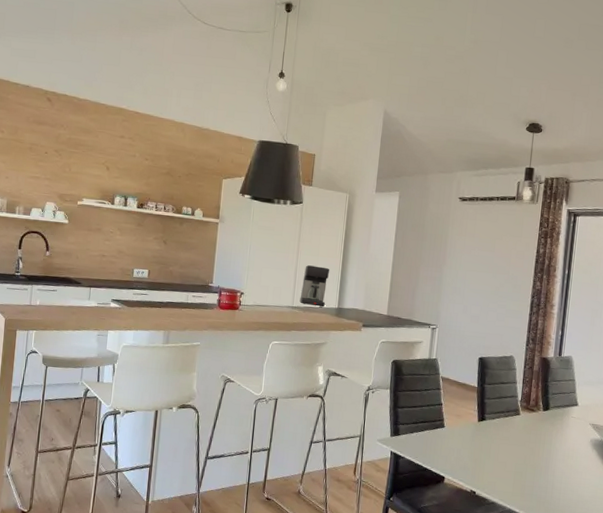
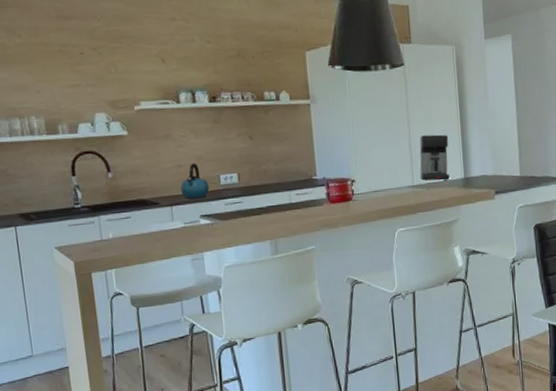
kettle: none [100,255,124,286] -> present [180,163,210,200]

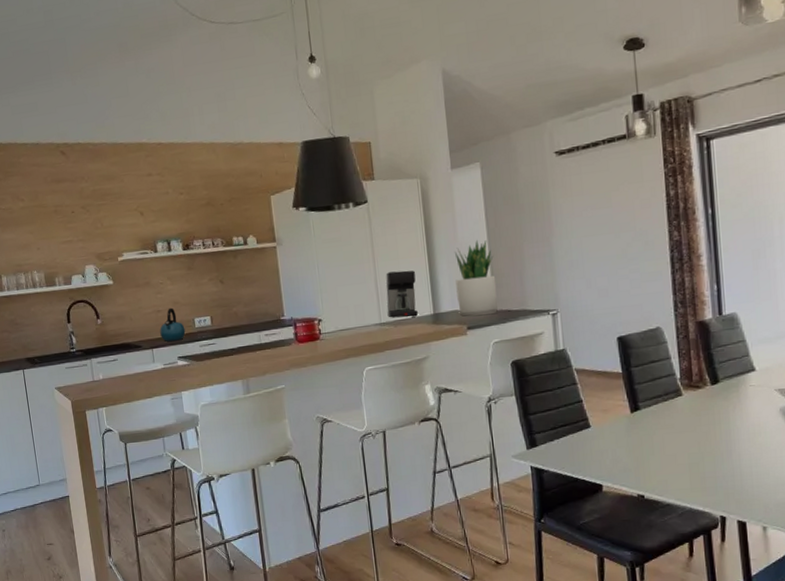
planter: none [485,109,524,182] -> present [454,240,498,317]

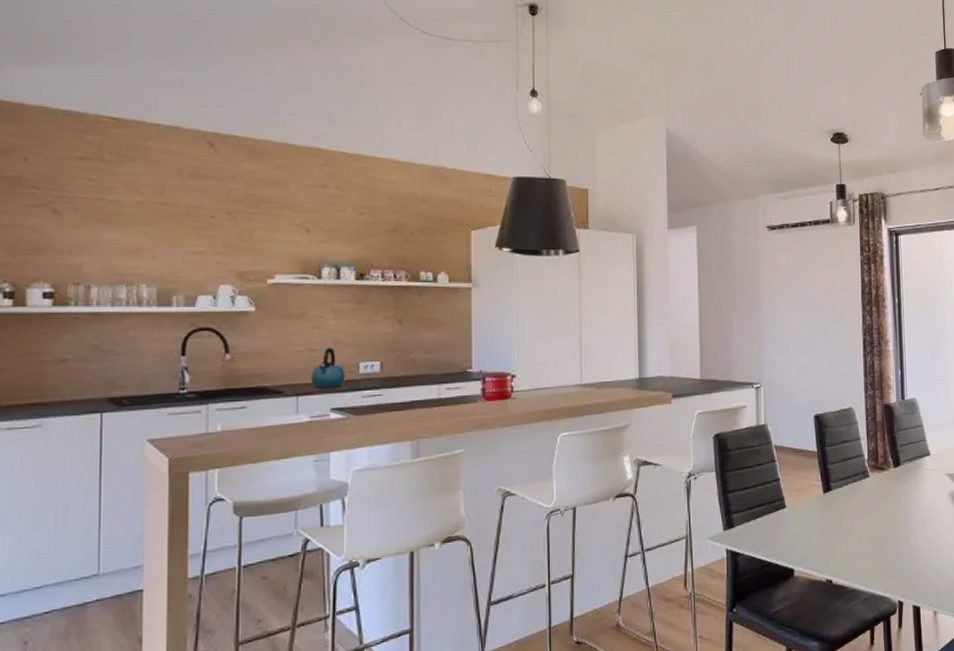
coffee maker: present [386,270,418,318] -> none [590,329,623,380]
planter: present [454,240,498,317] -> none [664,304,705,385]

